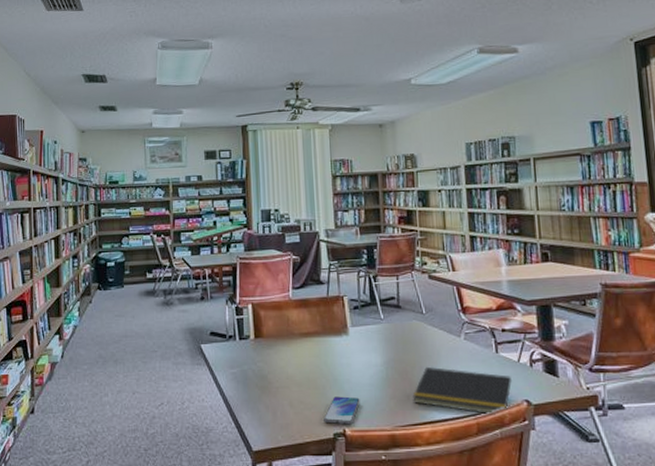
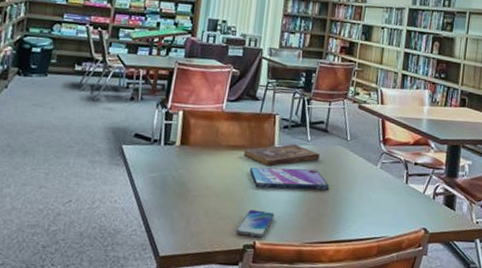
bible: none [318,324,397,350] -> present [244,144,320,167]
video game case: none [327,348,412,373] -> present [250,167,329,191]
notepad: present [412,366,513,415] -> none [324,189,416,240]

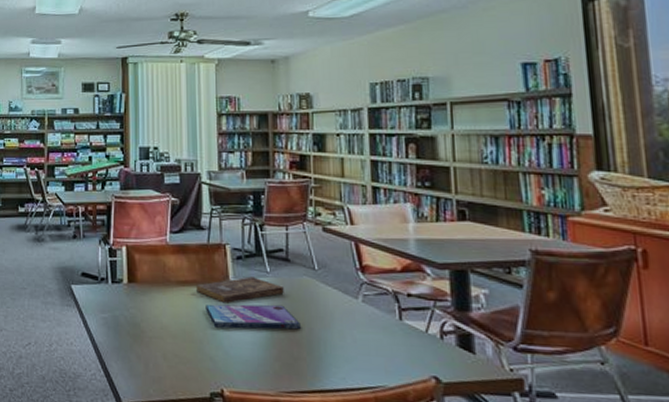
smartphone: present [236,209,275,238] -> none [200,352,241,385]

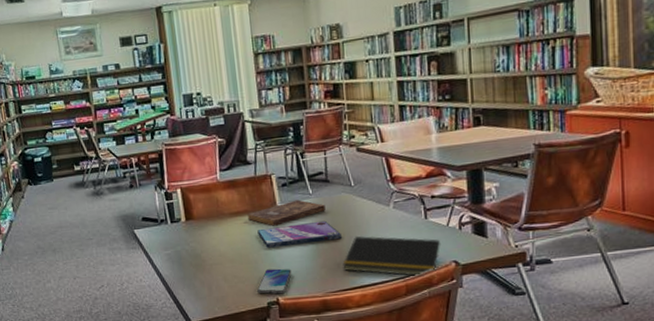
smartphone: none [200,352,241,385] -> present [257,268,292,294]
notepad: none [300,328,419,390] -> present [343,235,441,277]

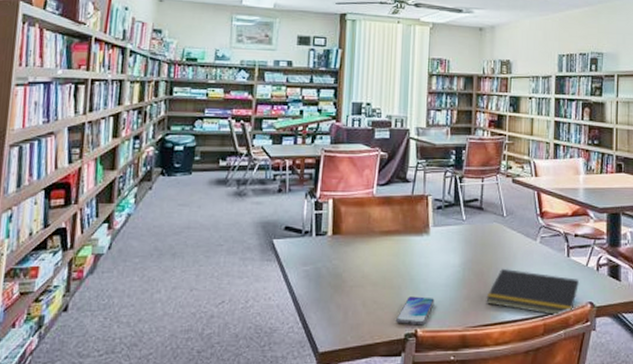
bible: present [248,199,326,226] -> none [398,224,476,250]
video game case: present [257,220,342,248] -> none [406,249,488,273]

